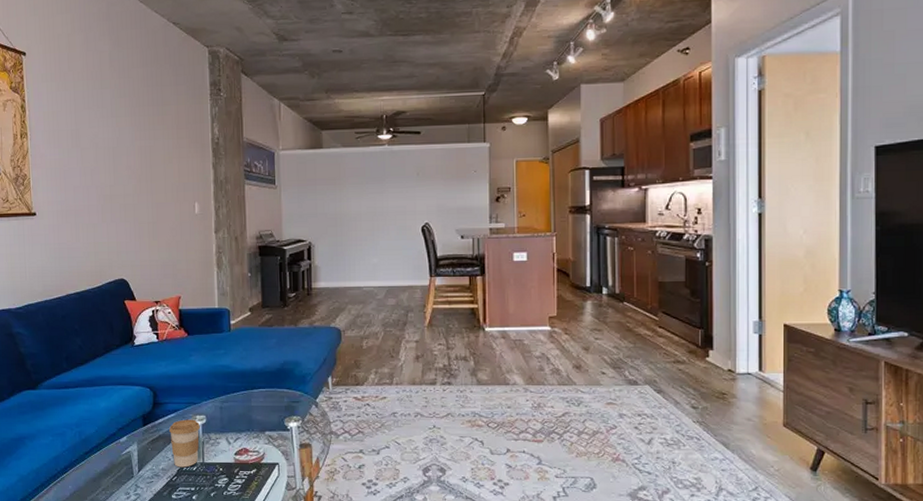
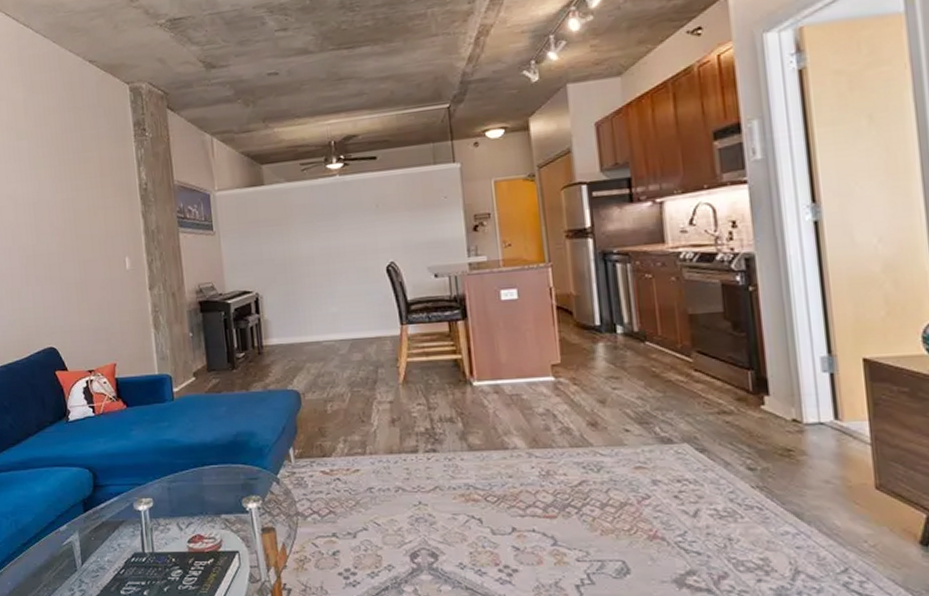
coffee cup: present [169,419,200,468] -> none [113,503,147,559]

